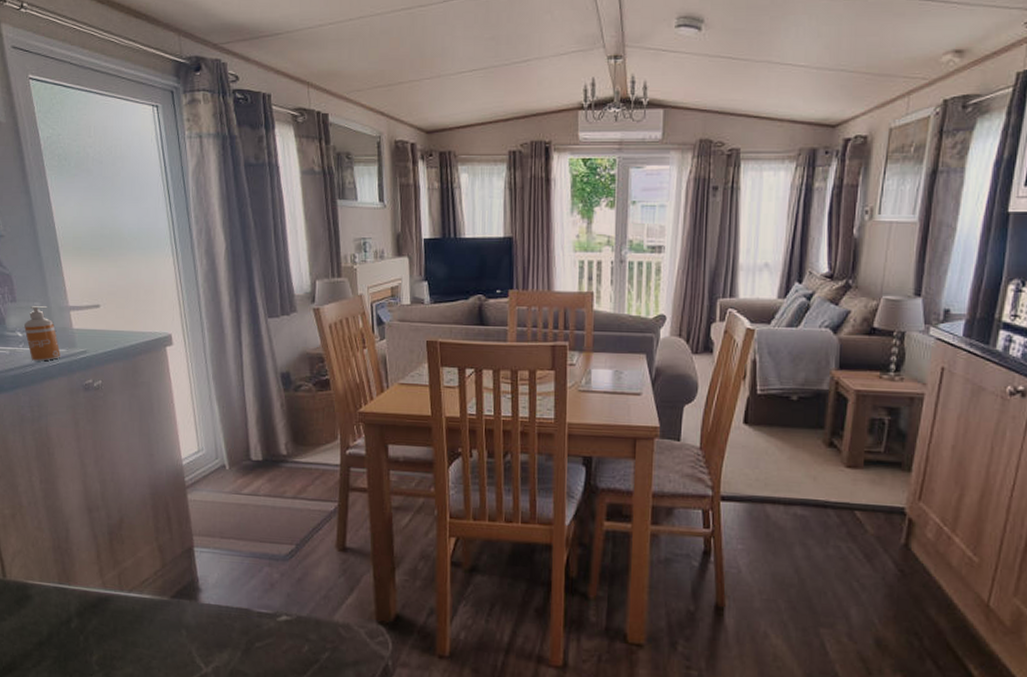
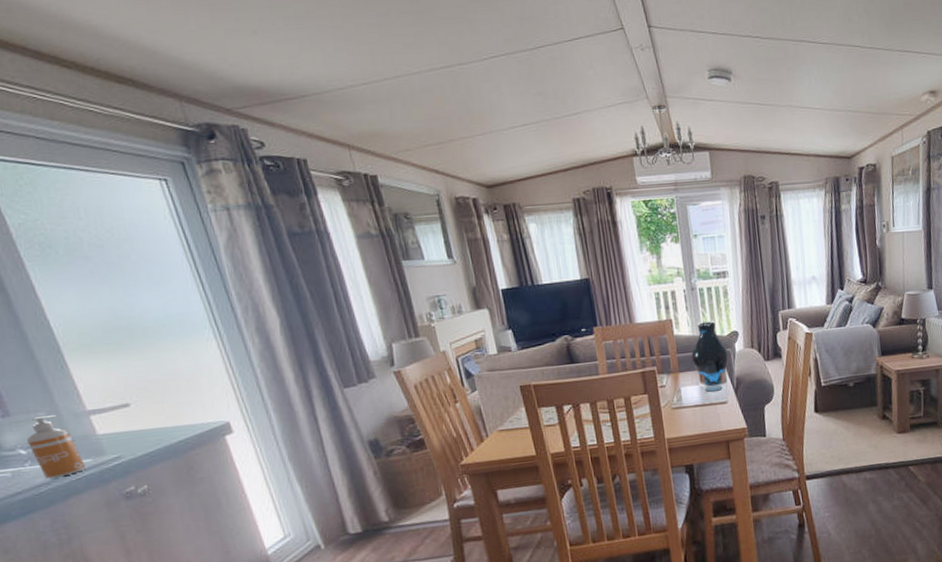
vase: none [608,300,652,380] -> present [691,321,729,392]

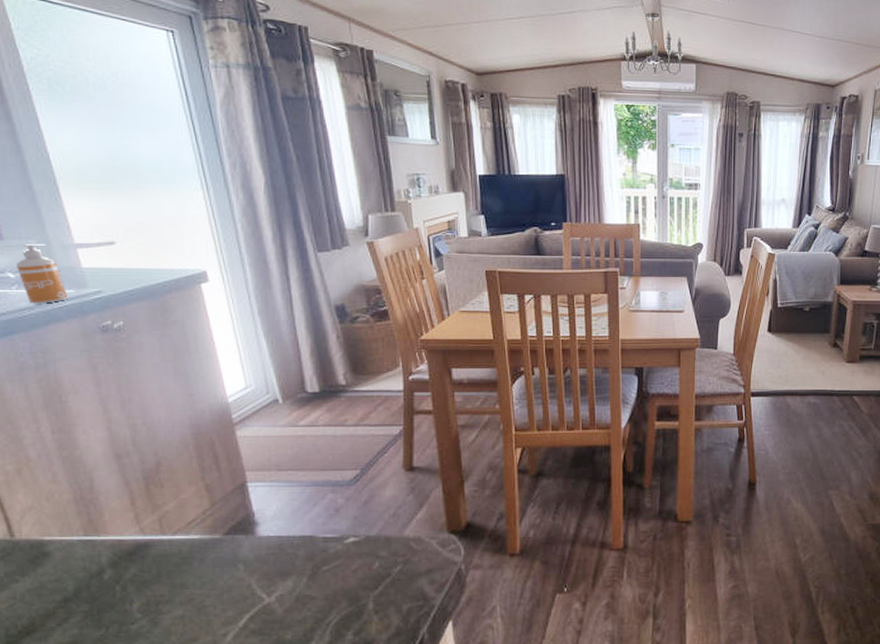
vase: present [691,321,729,392] -> none [654,230,691,299]

